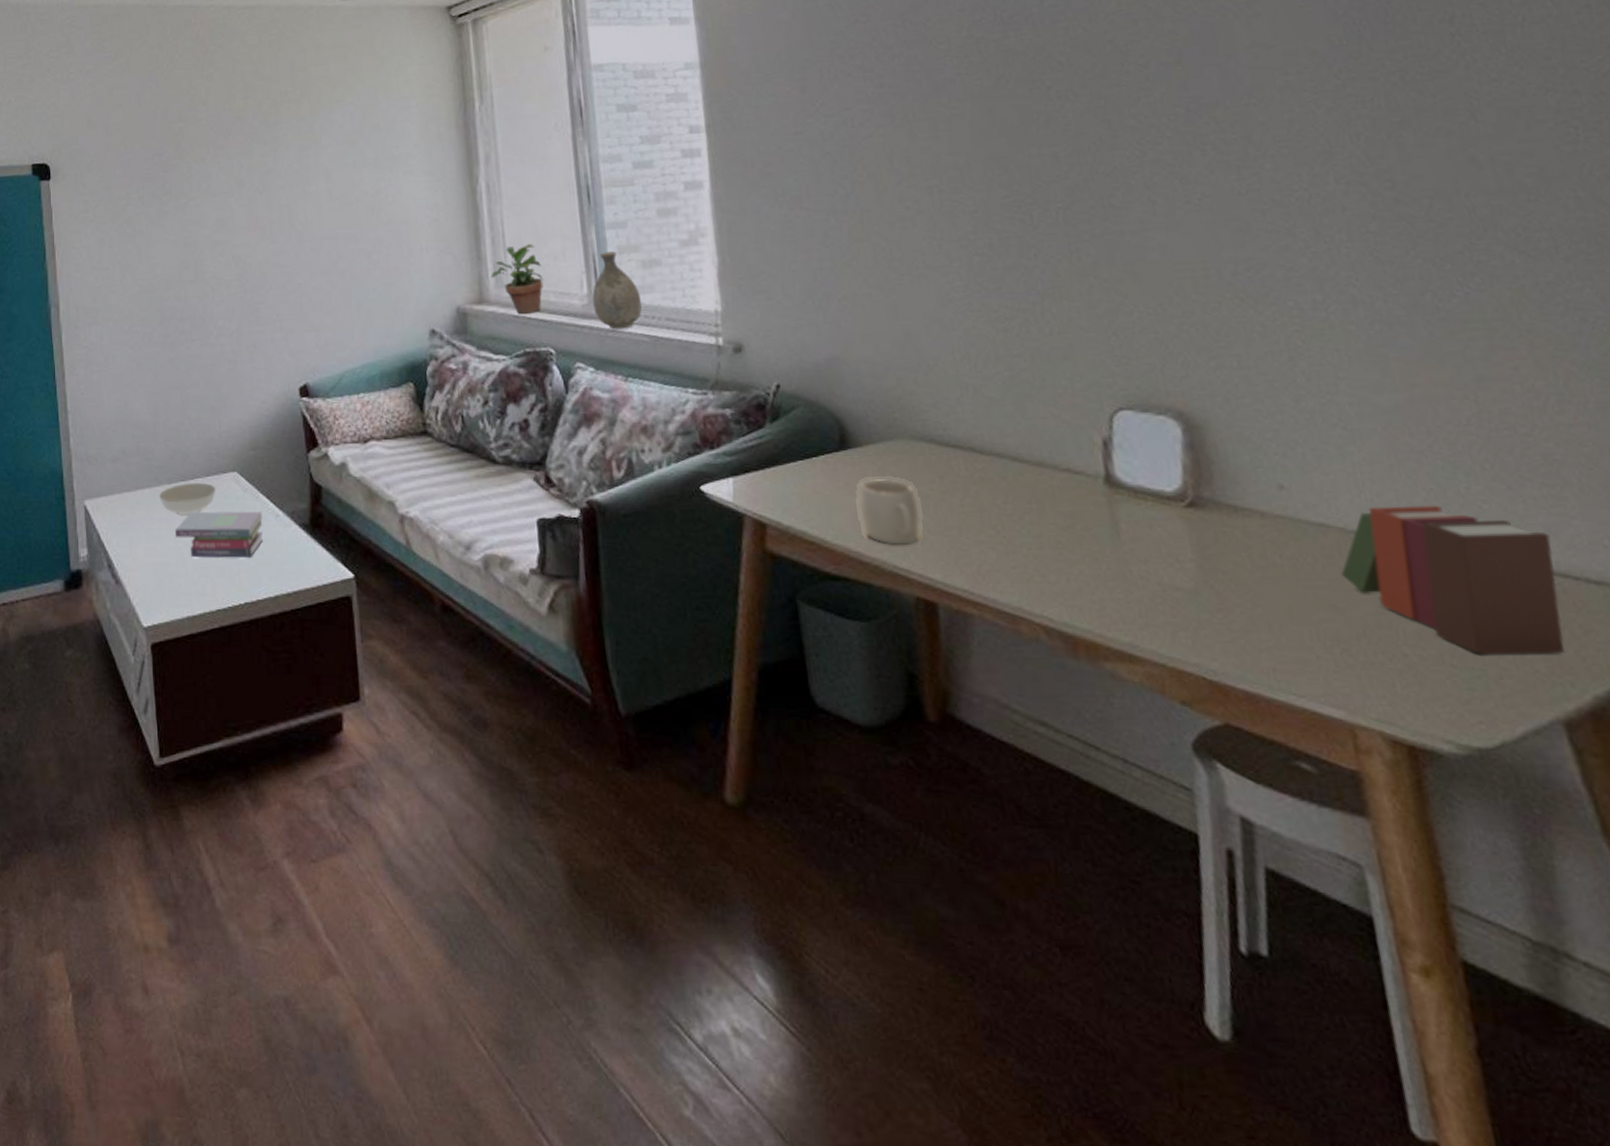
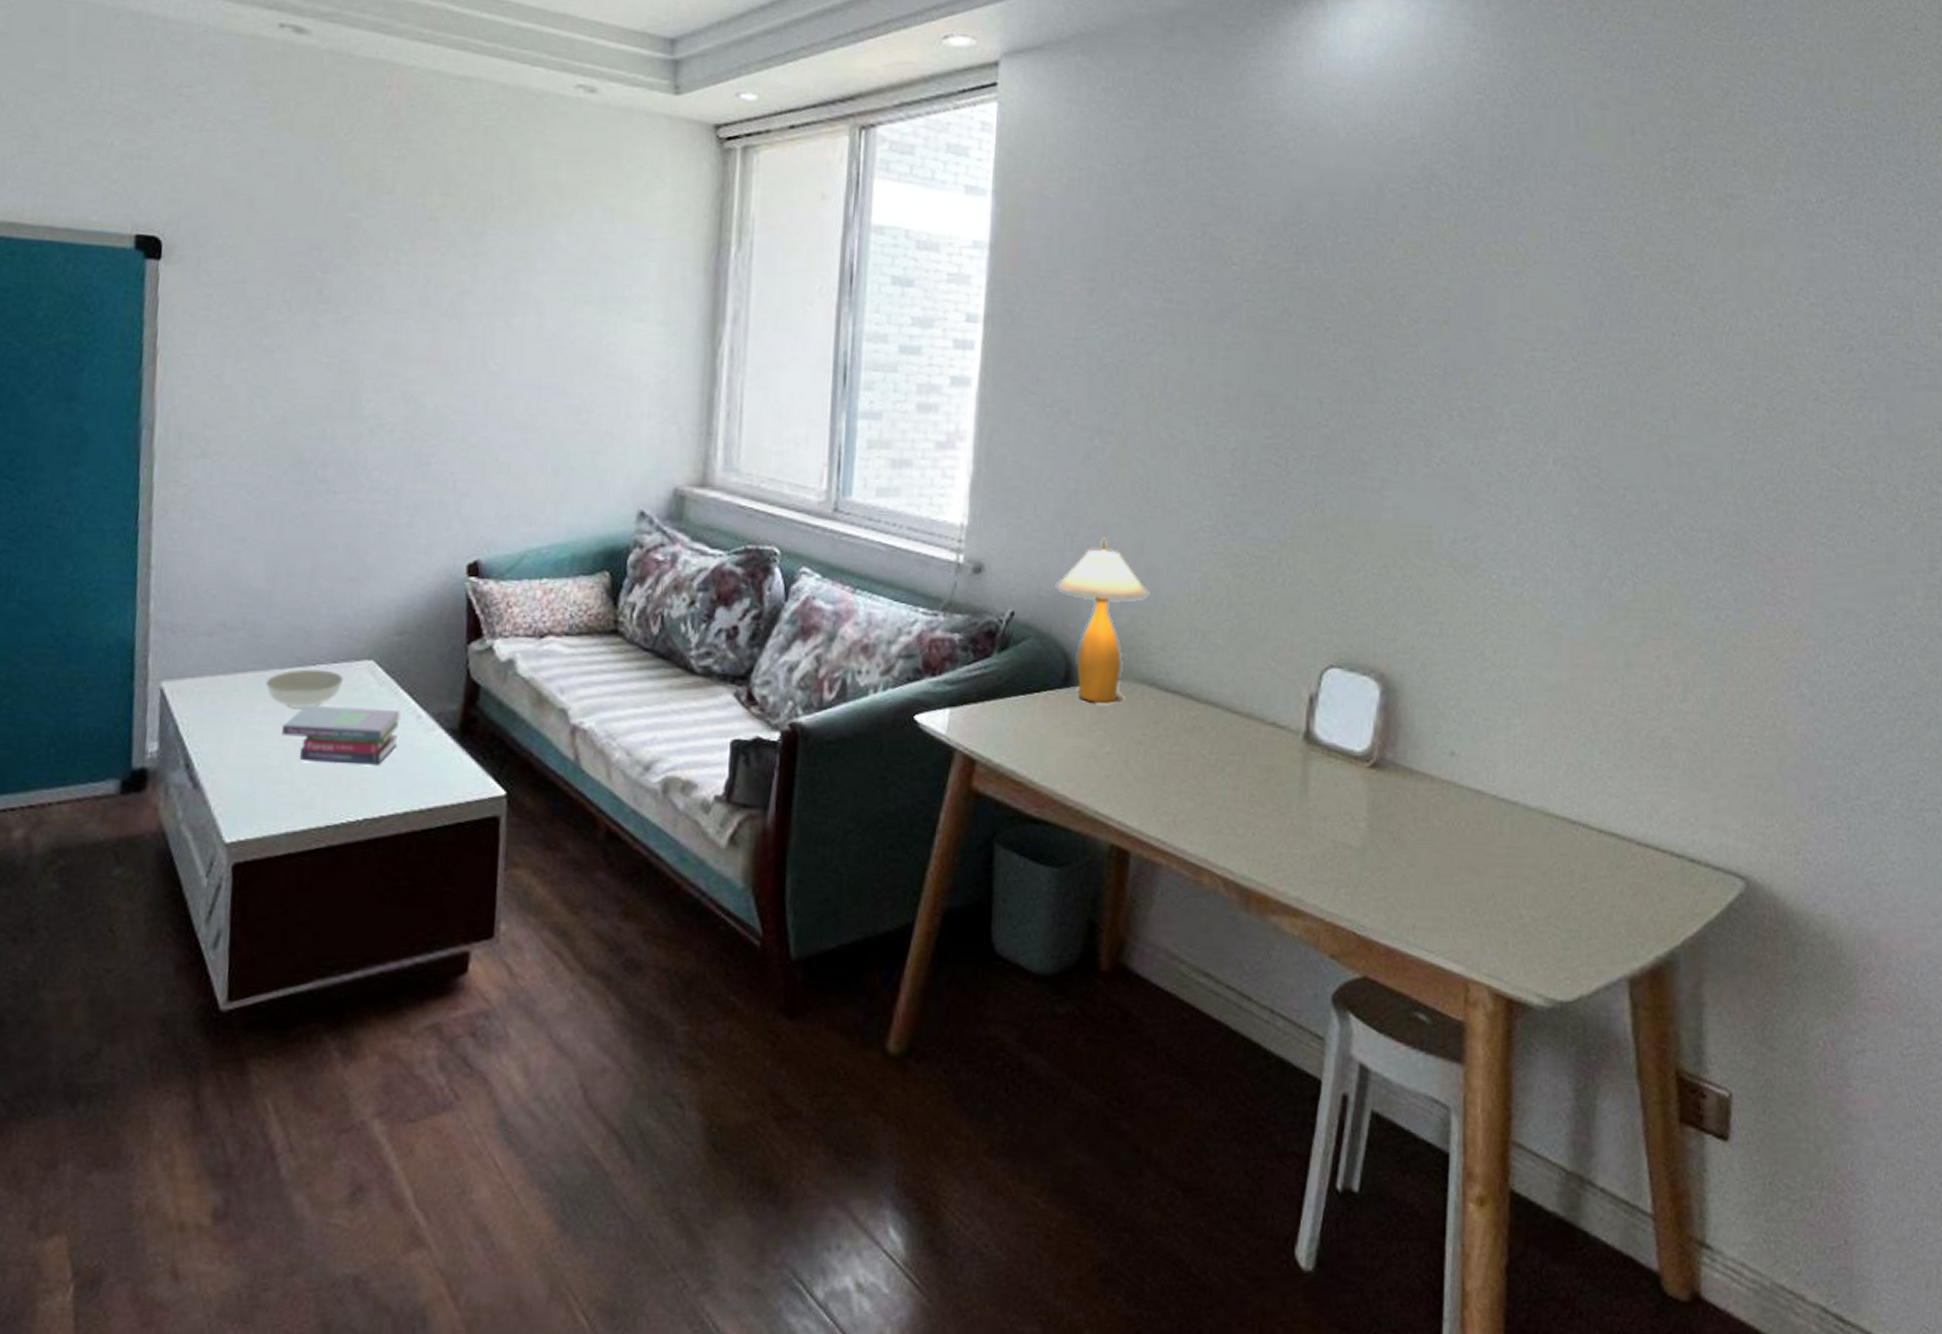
potted plant: present [491,244,544,314] -> none [720,424,780,505]
vase: present [592,251,643,330] -> none [831,444,885,534]
table lamp: none [816,309,910,462] -> present [1057,539,1147,703]
mug: present [859,479,920,545] -> none [1072,721,1129,790]
books: present [1341,505,1564,655] -> none [1486,777,1652,919]

